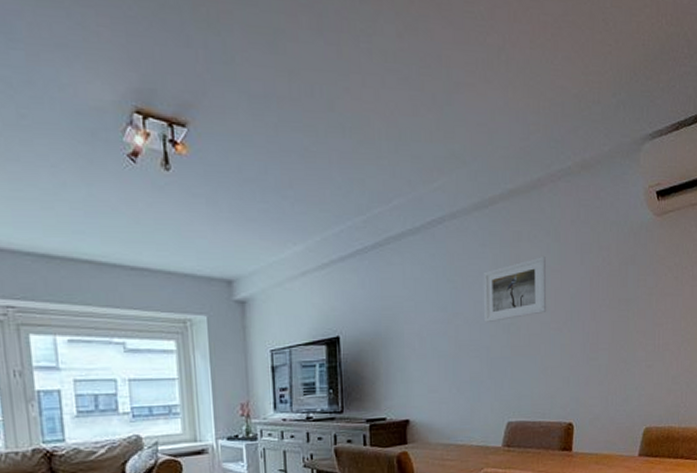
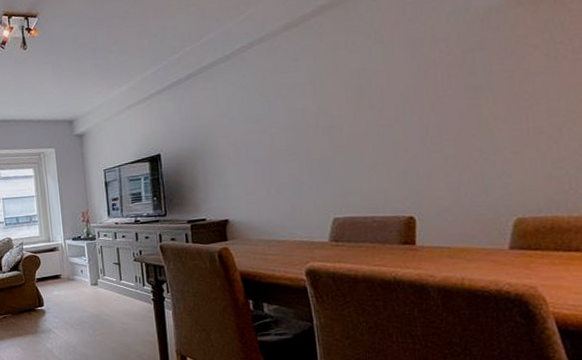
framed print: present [483,257,547,323] -> none [296,59,373,129]

